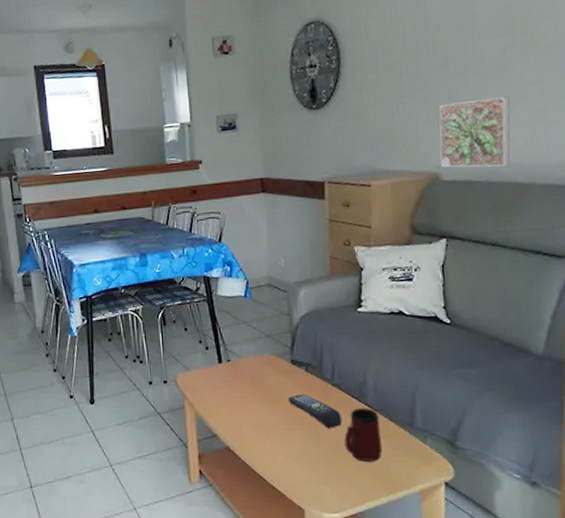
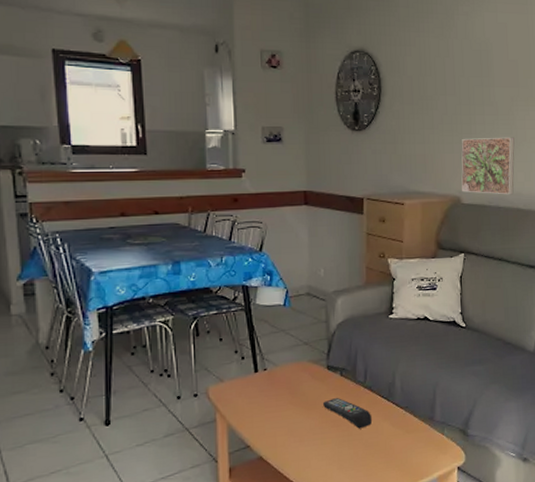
mug: present [344,408,383,462] -> none [373,406,407,457]

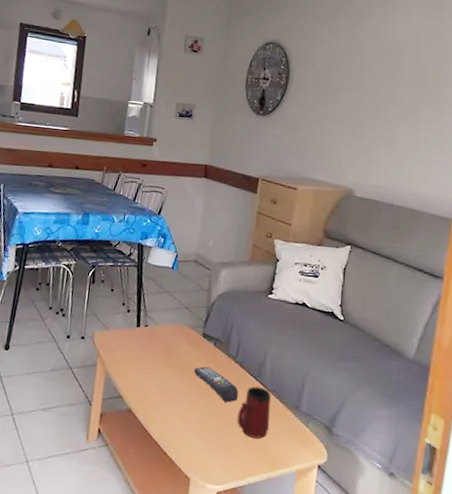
mug: none [373,406,407,457] -> present [237,386,271,439]
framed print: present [461,137,515,195] -> none [356,133,416,194]

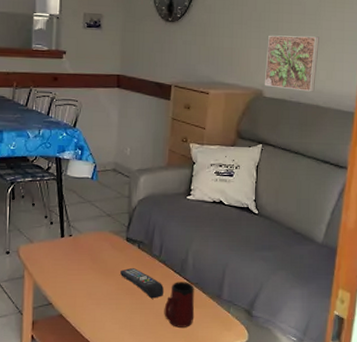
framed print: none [356,133,416,194] -> present [265,35,319,92]

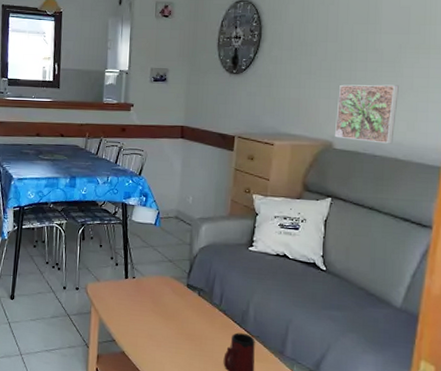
remote control: present [120,268,164,299] -> none [180,314,223,347]

